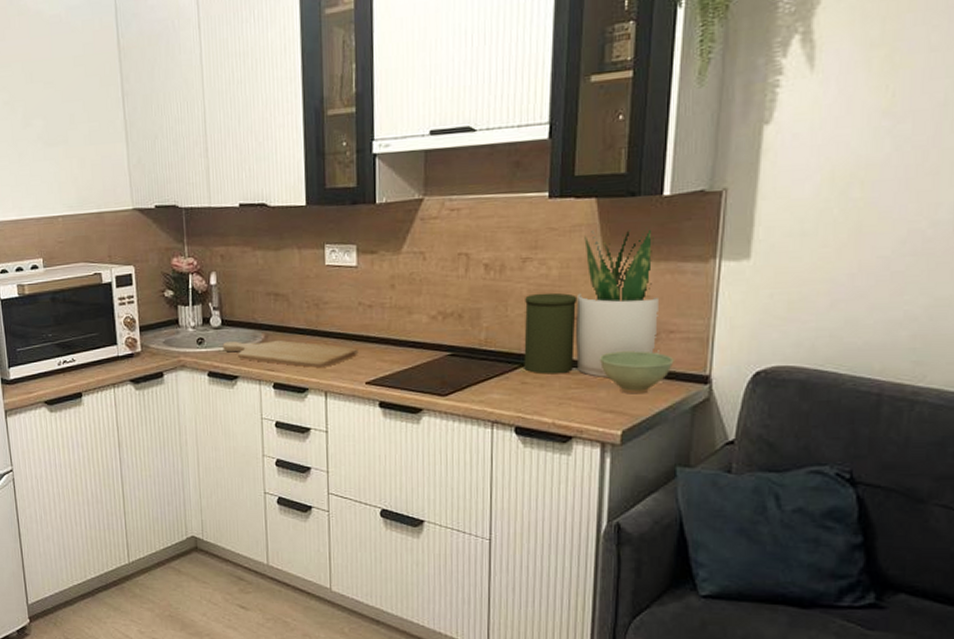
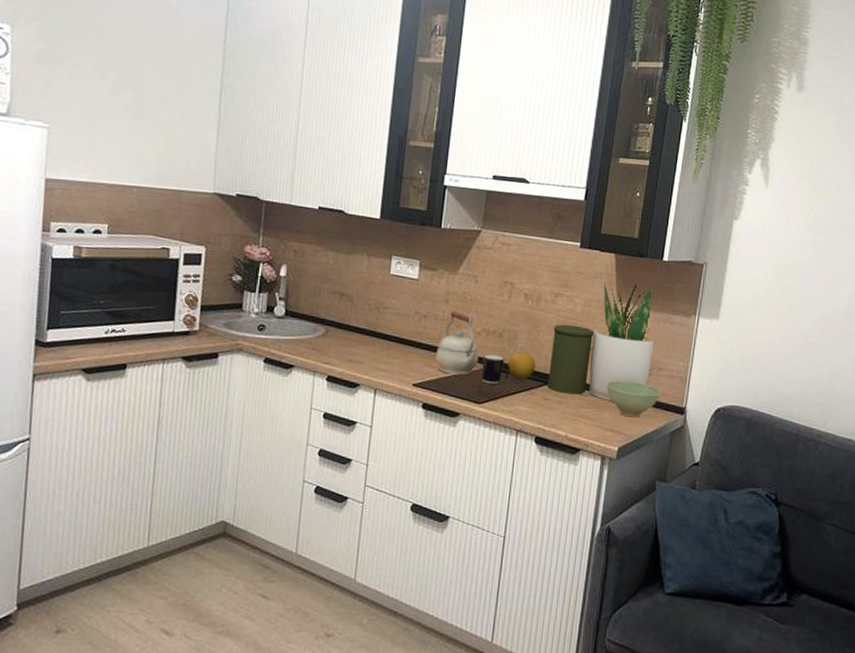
chopping board: present [222,340,359,368] -> none [282,331,410,366]
kettle: none [386,295,438,367] -> present [434,310,479,376]
mug: none [442,339,476,373] -> present [481,354,510,385]
fruit: none [471,332,507,363] -> present [507,352,536,379]

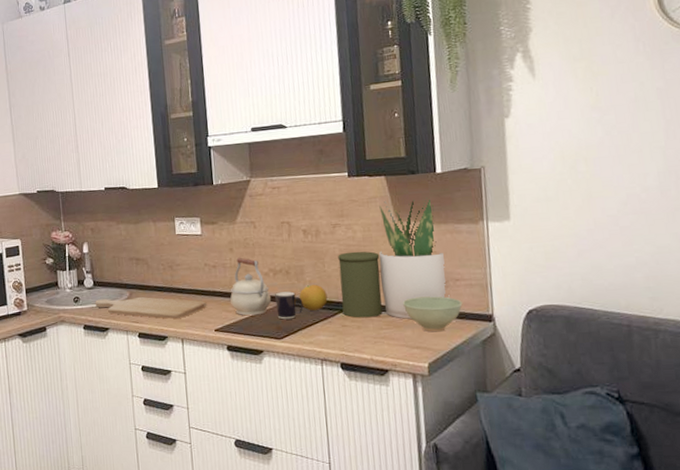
chopping board: none [282,331,410,366] -> present [95,297,207,319]

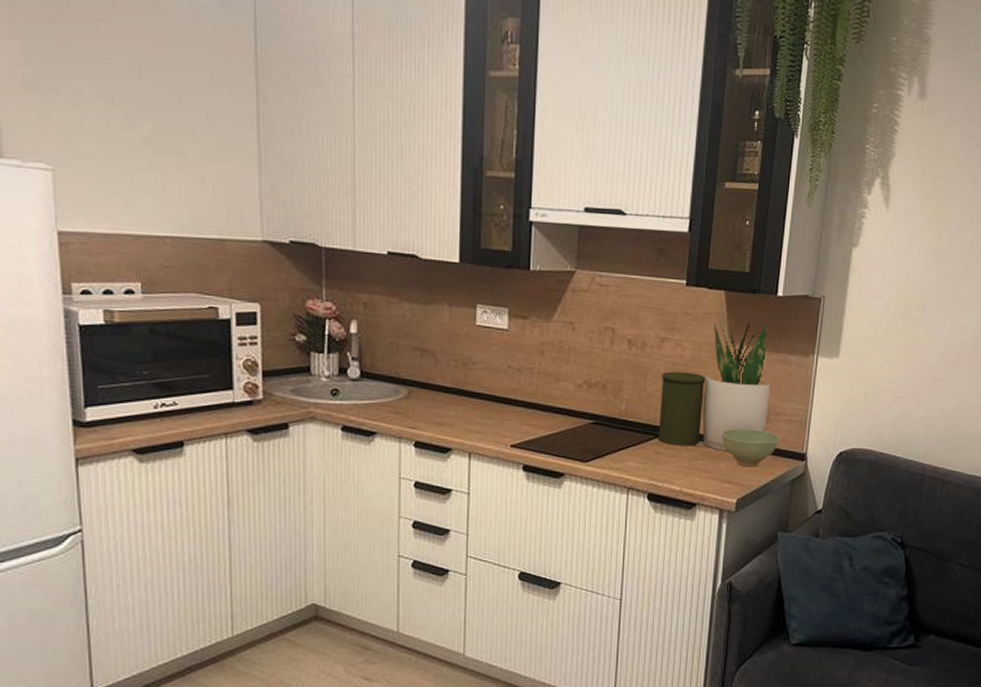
chopping board: present [95,297,207,319] -> none [360,395,505,428]
kettle: present [229,257,272,316] -> none [532,362,582,433]
mug: present [275,291,304,320] -> none [586,408,617,441]
fruit: present [299,284,328,311] -> none [613,404,644,433]

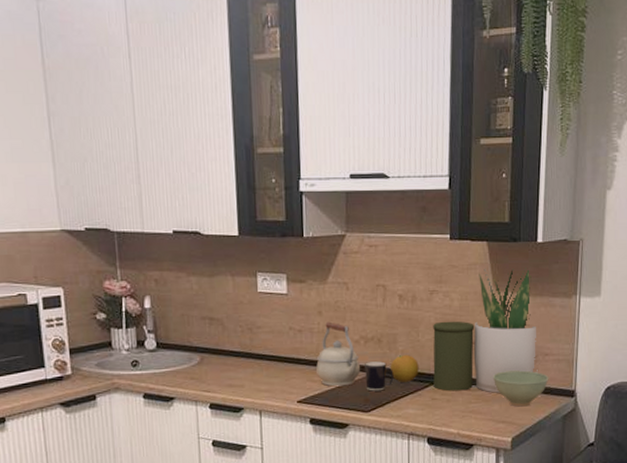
kettle: none [532,362,582,433] -> present [315,321,361,387]
mug: none [586,408,617,441] -> present [365,361,394,391]
fruit: none [613,404,644,433] -> present [389,355,419,382]

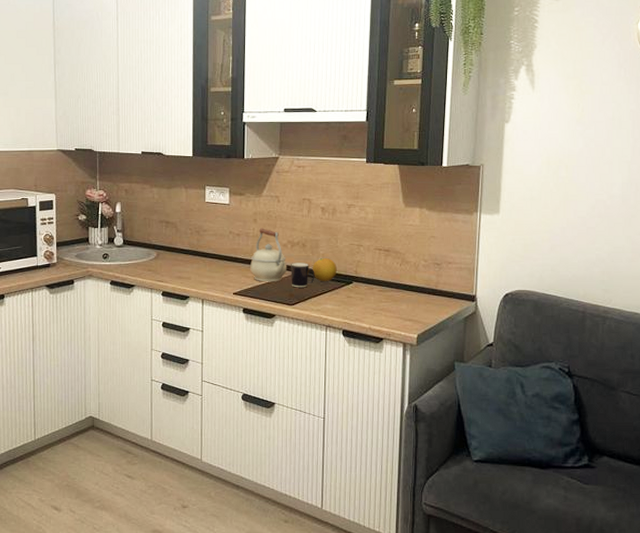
canister: present [433,321,475,392] -> none [349,231,386,291]
planter: present [473,268,538,393] -> none [384,187,442,294]
bowl: present [492,370,549,407] -> none [401,276,452,308]

